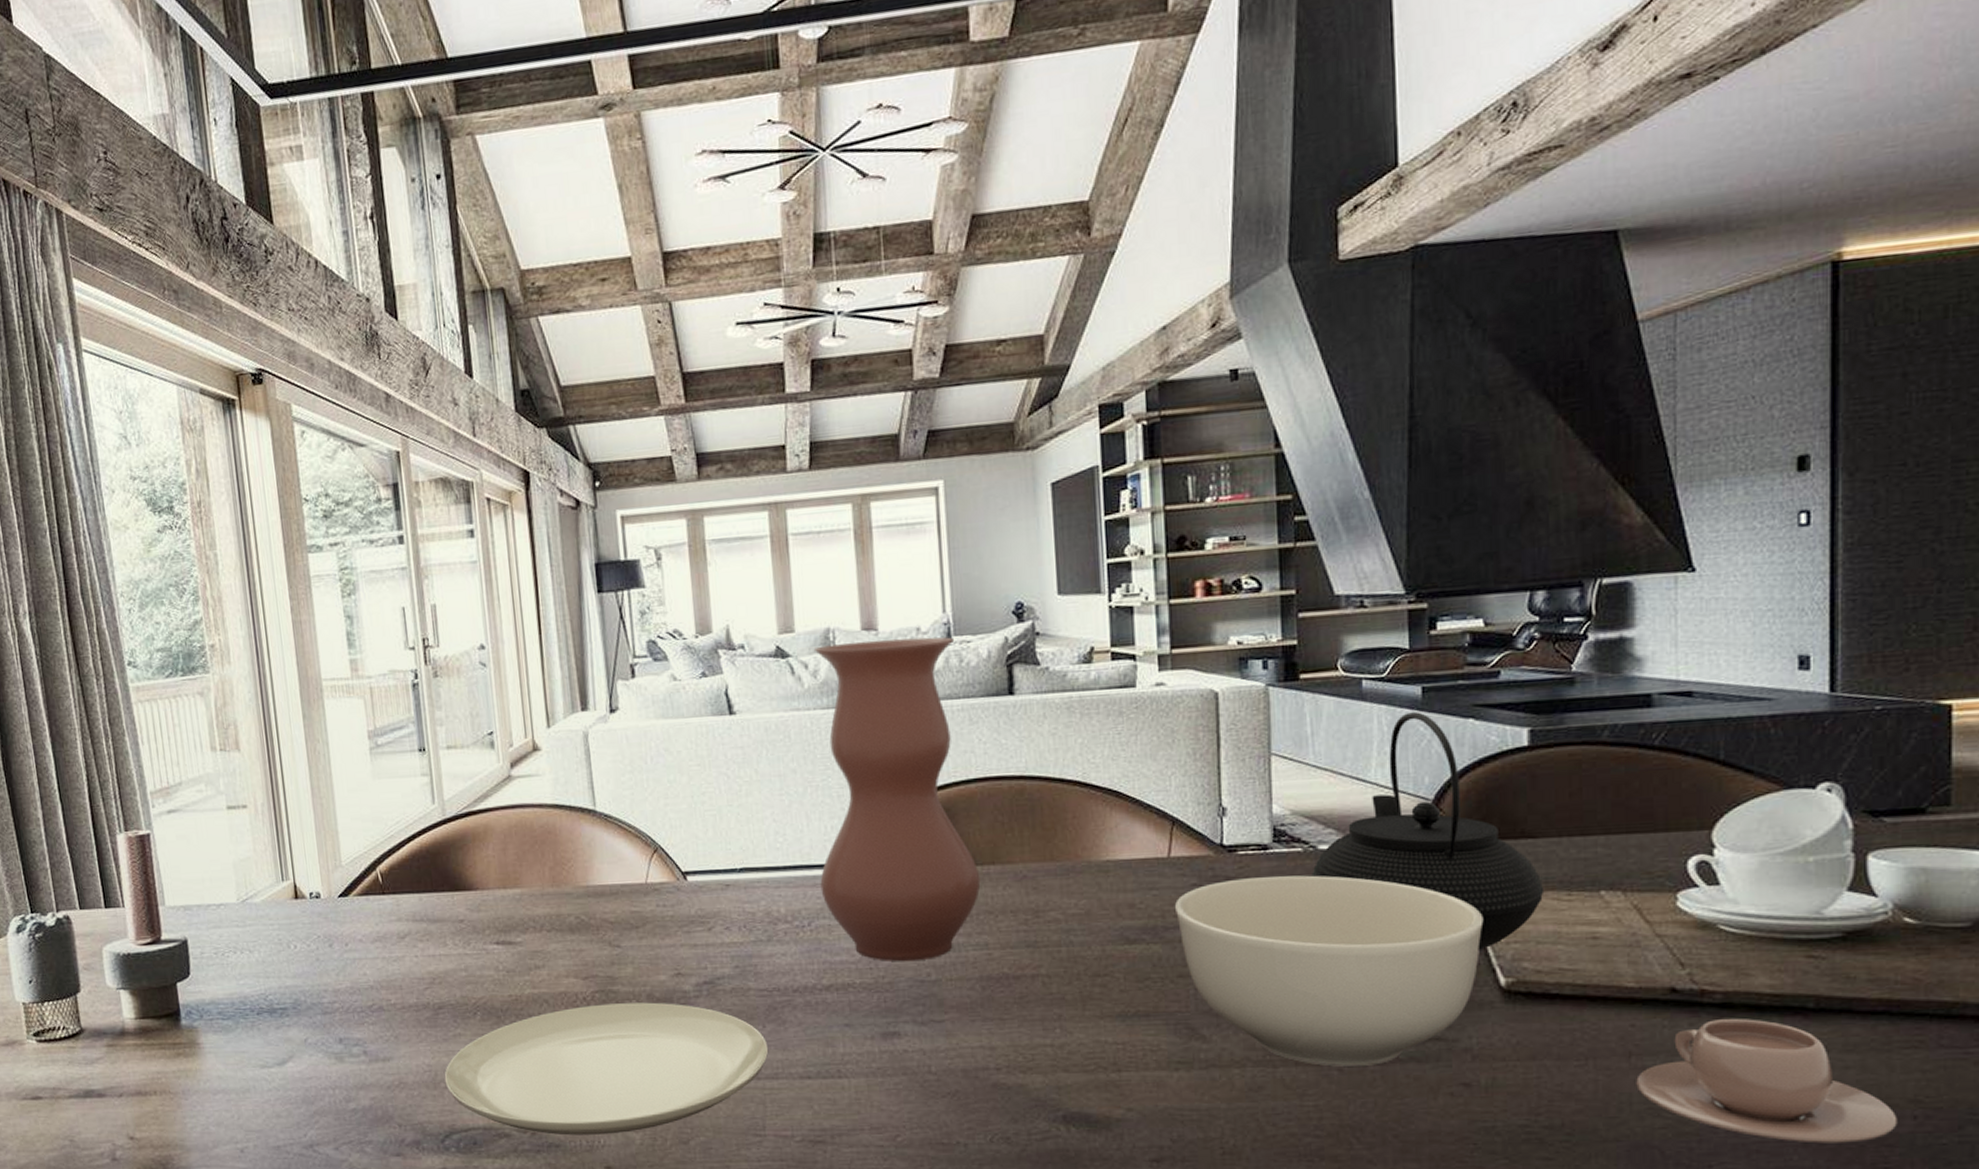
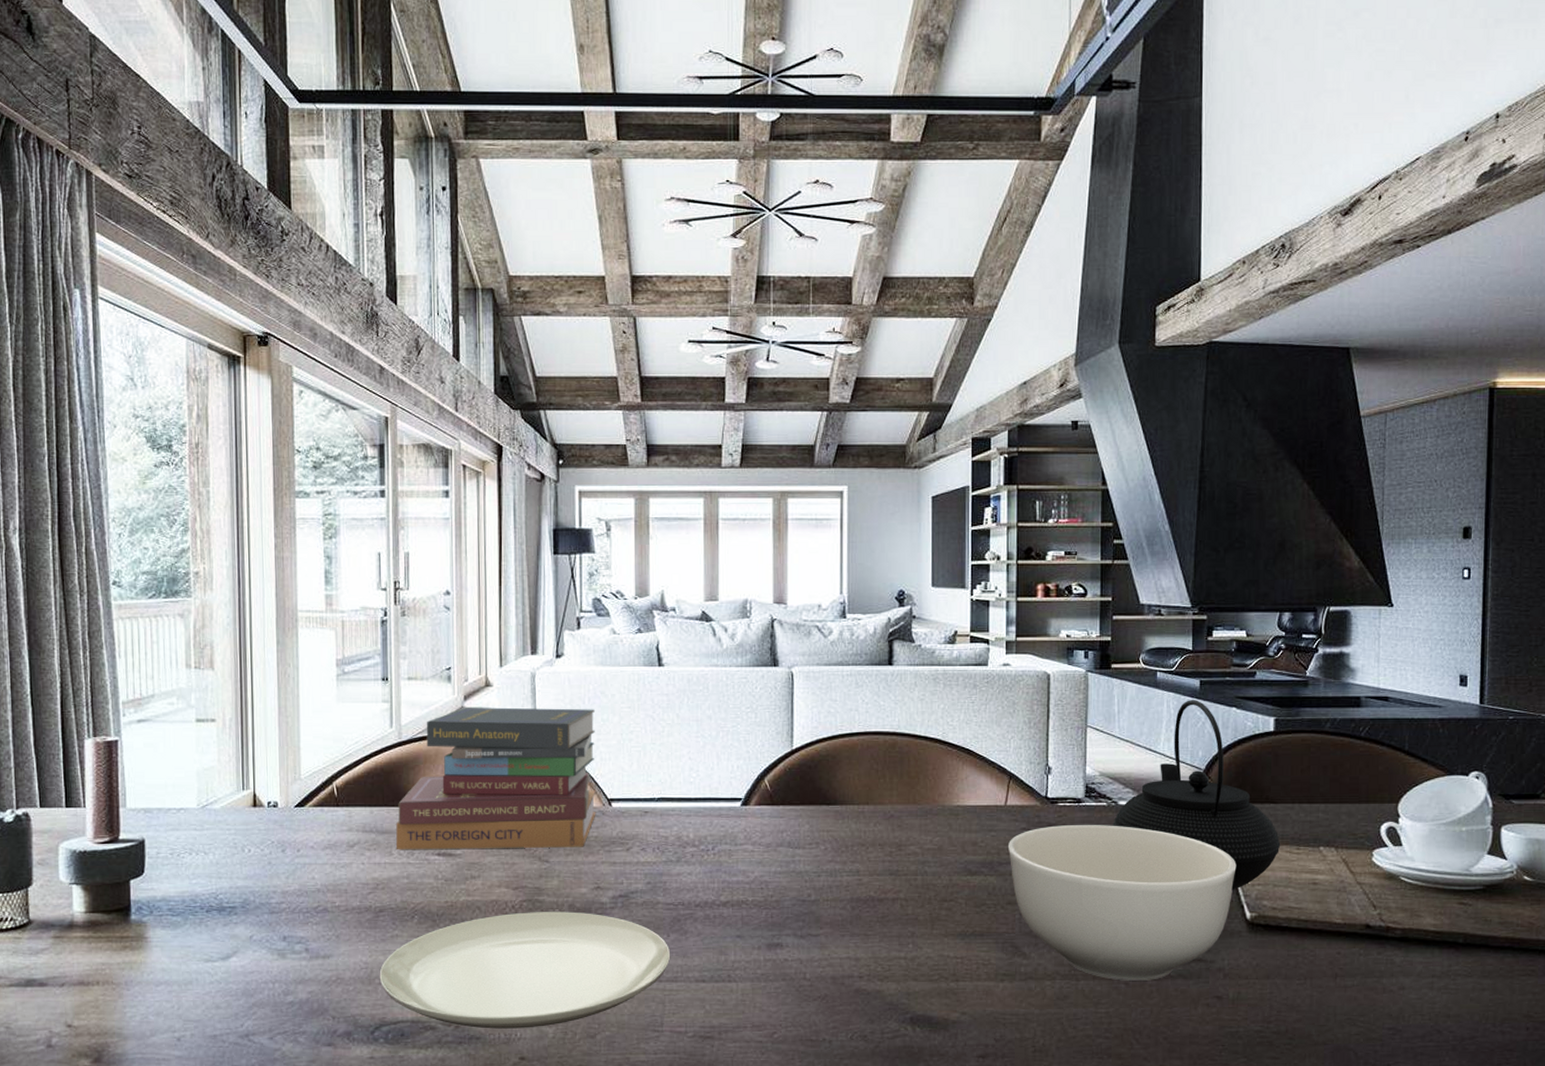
books: none [448,769,670,940] -> present [396,707,596,850]
vase: present [815,637,981,962] -> none [725,612,856,884]
teacup: present [1636,1018,1897,1143] -> none [1340,949,1516,1048]

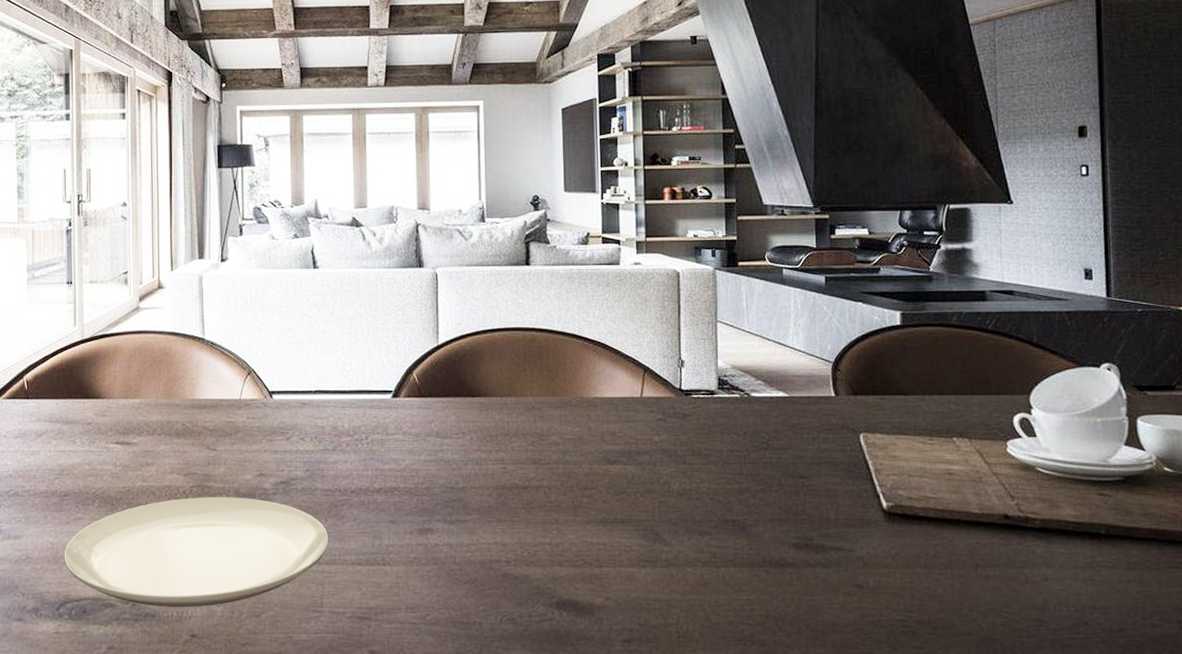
books: present [396,707,596,850] -> none [79,307,259,439]
bowl: present [1007,824,1237,981] -> none [644,415,871,568]
teapot: present [1113,700,1281,890] -> none [746,295,914,480]

